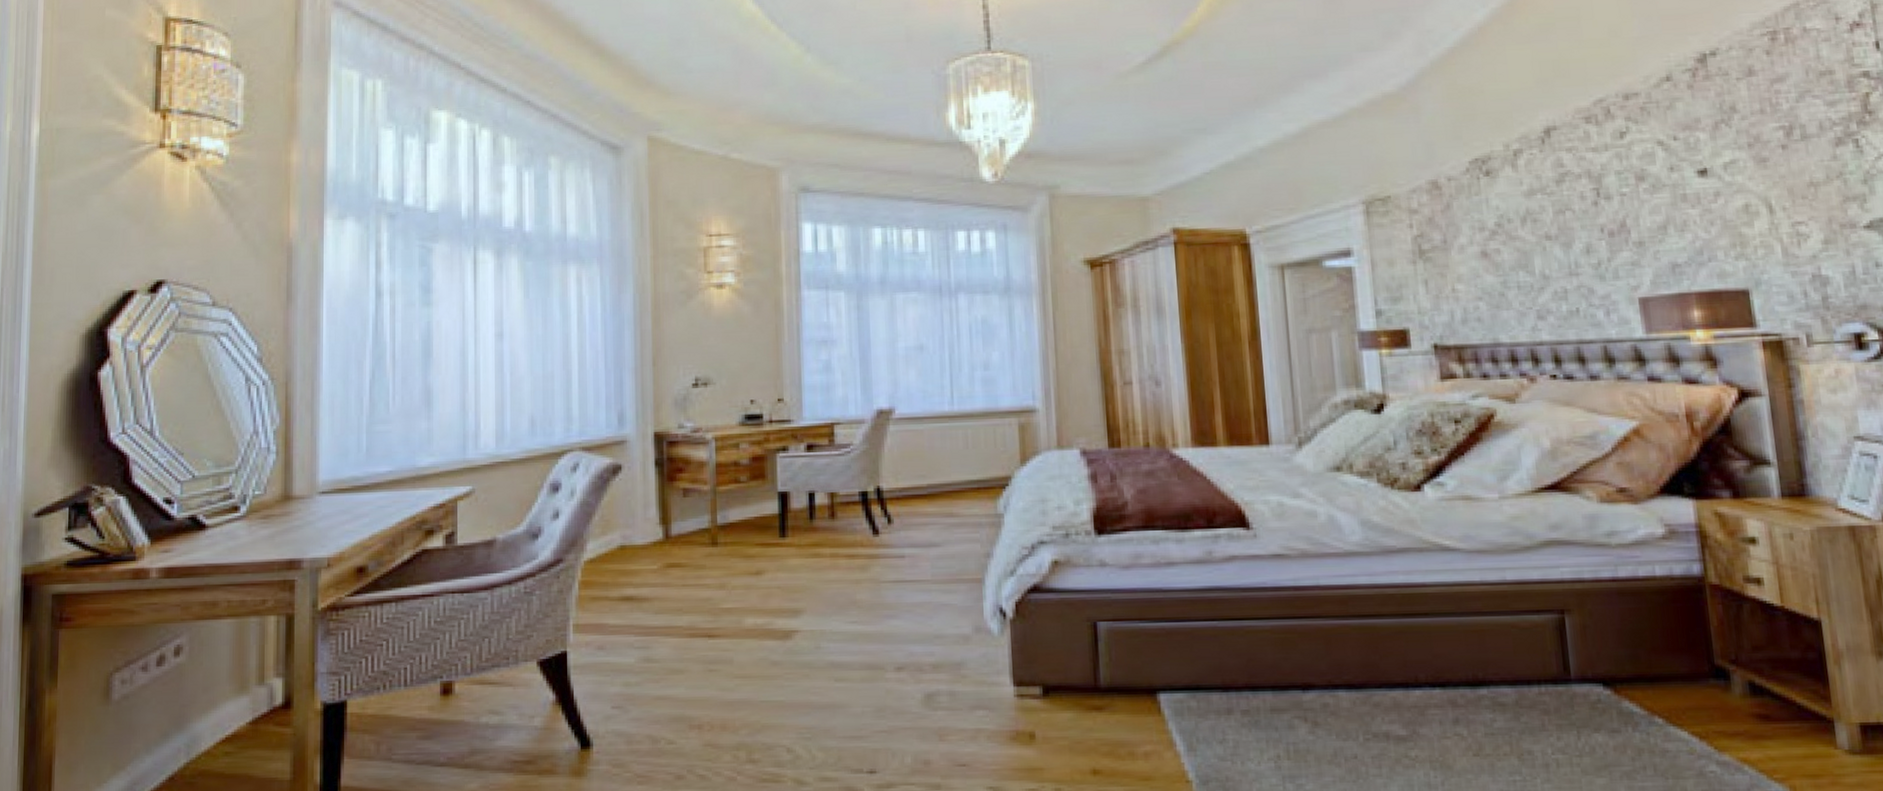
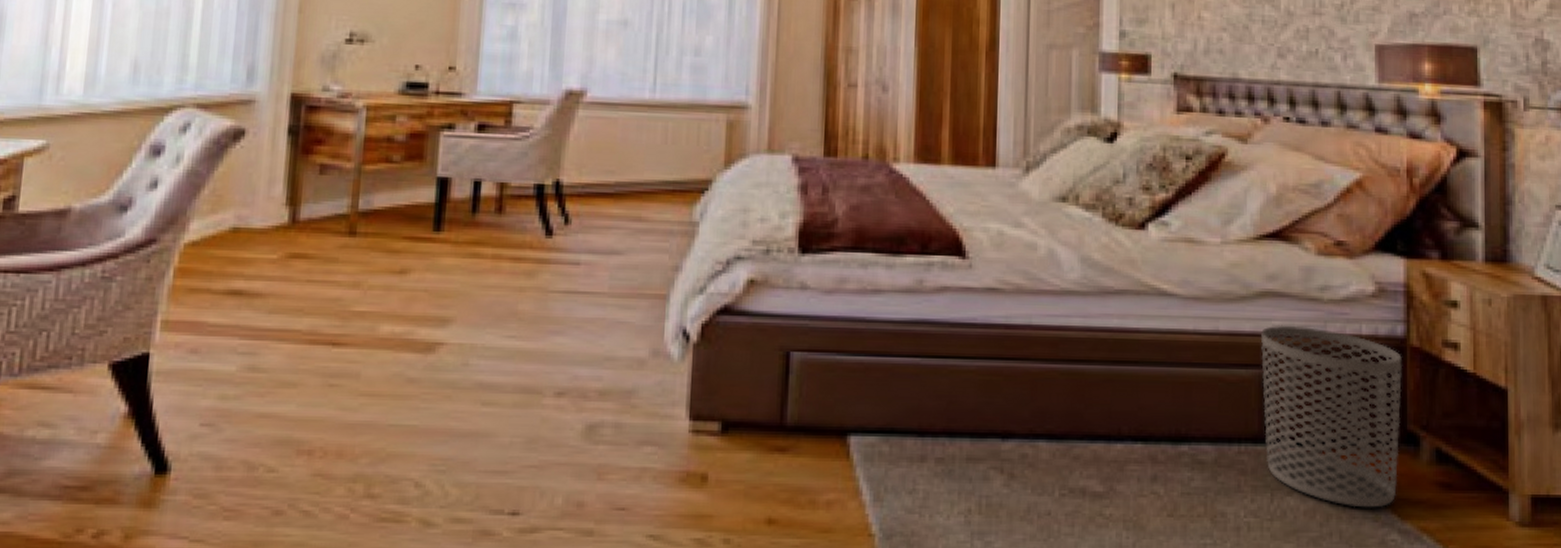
waste bin: none [1550,571,1711,742] -> present [1261,325,1403,508]

